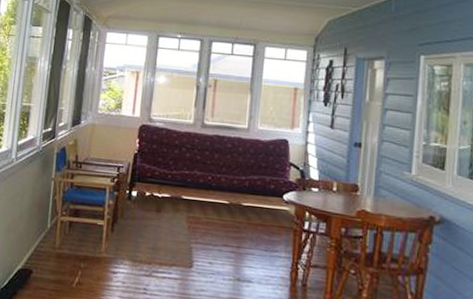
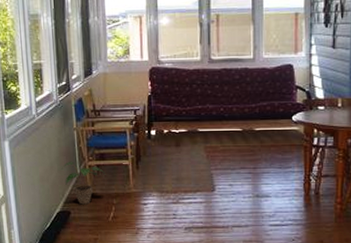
potted plant: none [30,213,77,265] -> present [61,161,106,205]

